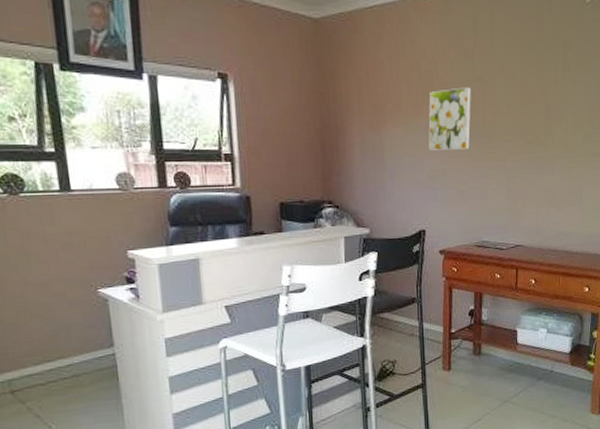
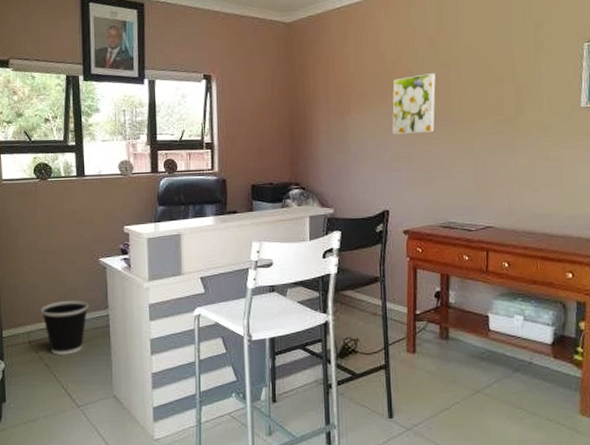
wastebasket: none [23,339,89,405] -> present [40,300,89,356]

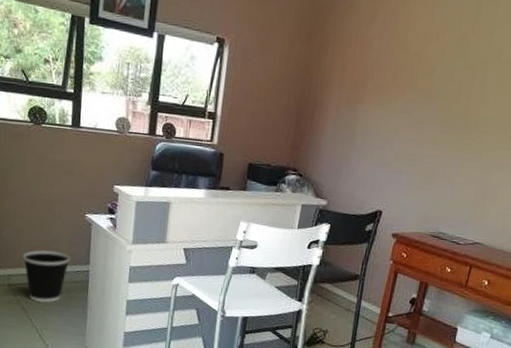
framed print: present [392,73,436,135] -> none [402,73,460,138]

